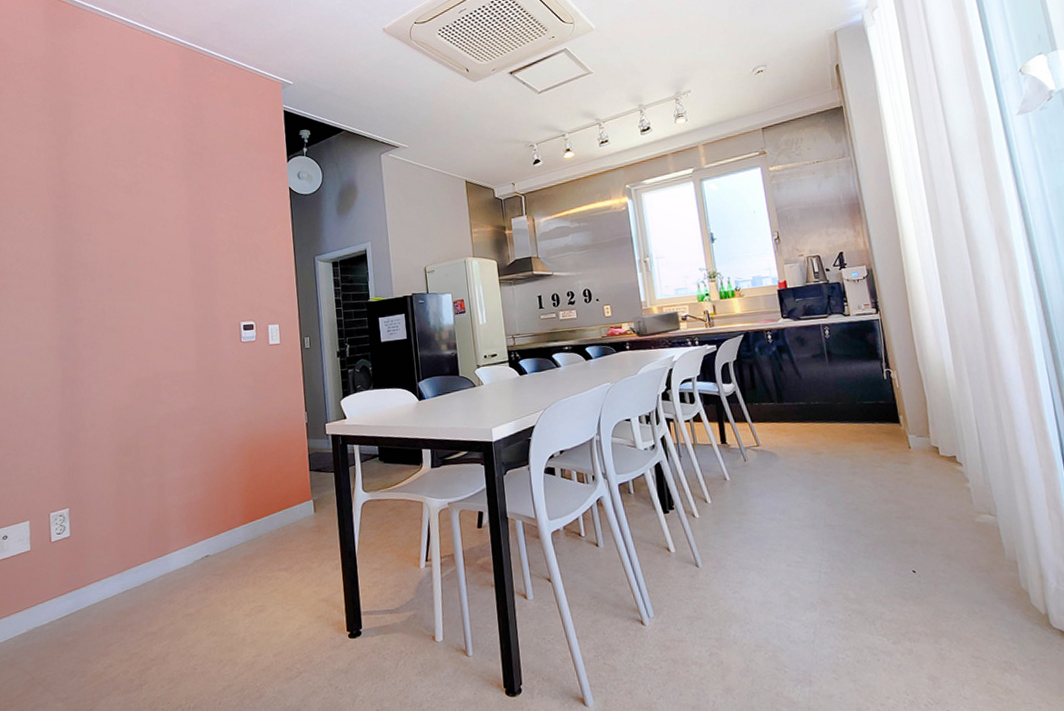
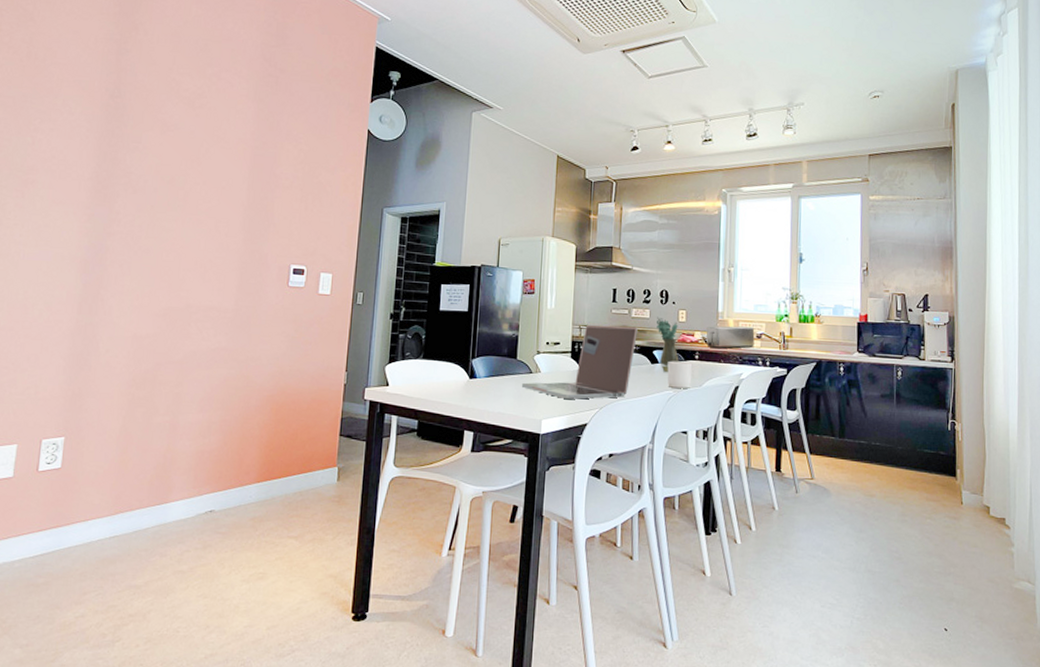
laptop: none [467,328,568,406] -> present [521,324,638,399]
vase: none [584,315,612,366] -> present [656,316,679,372]
mug: none [601,352,628,380] -> present [667,361,693,388]

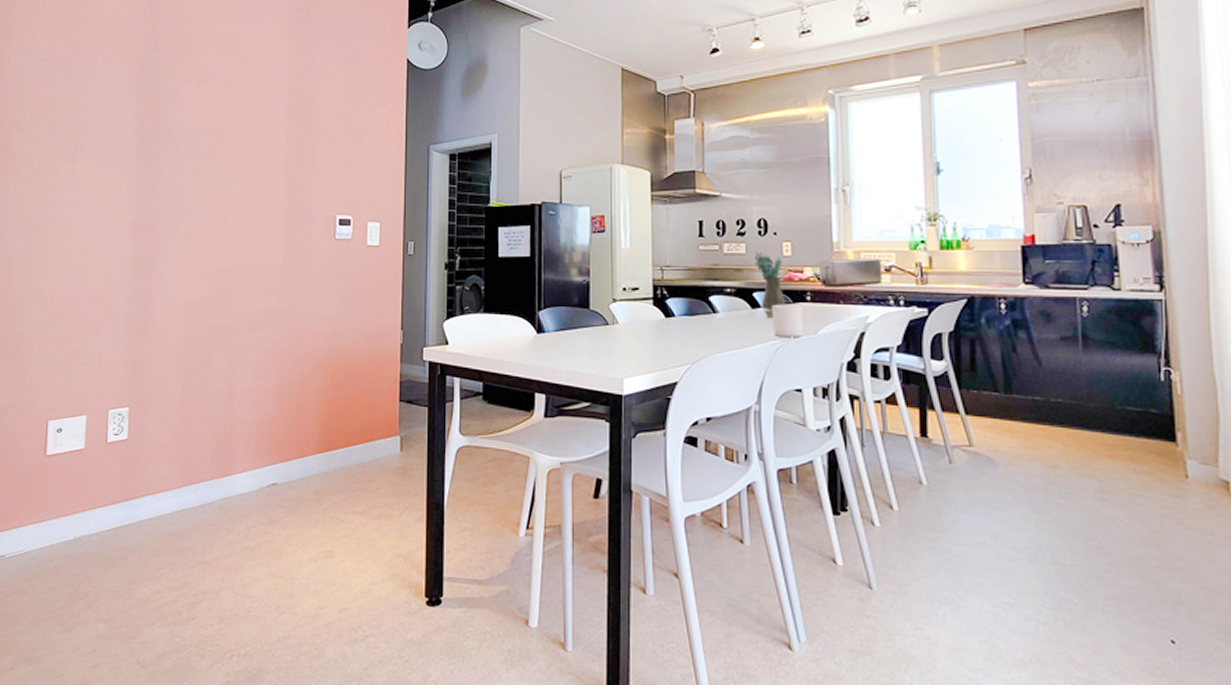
laptop: present [521,324,638,399] -> none [596,264,732,354]

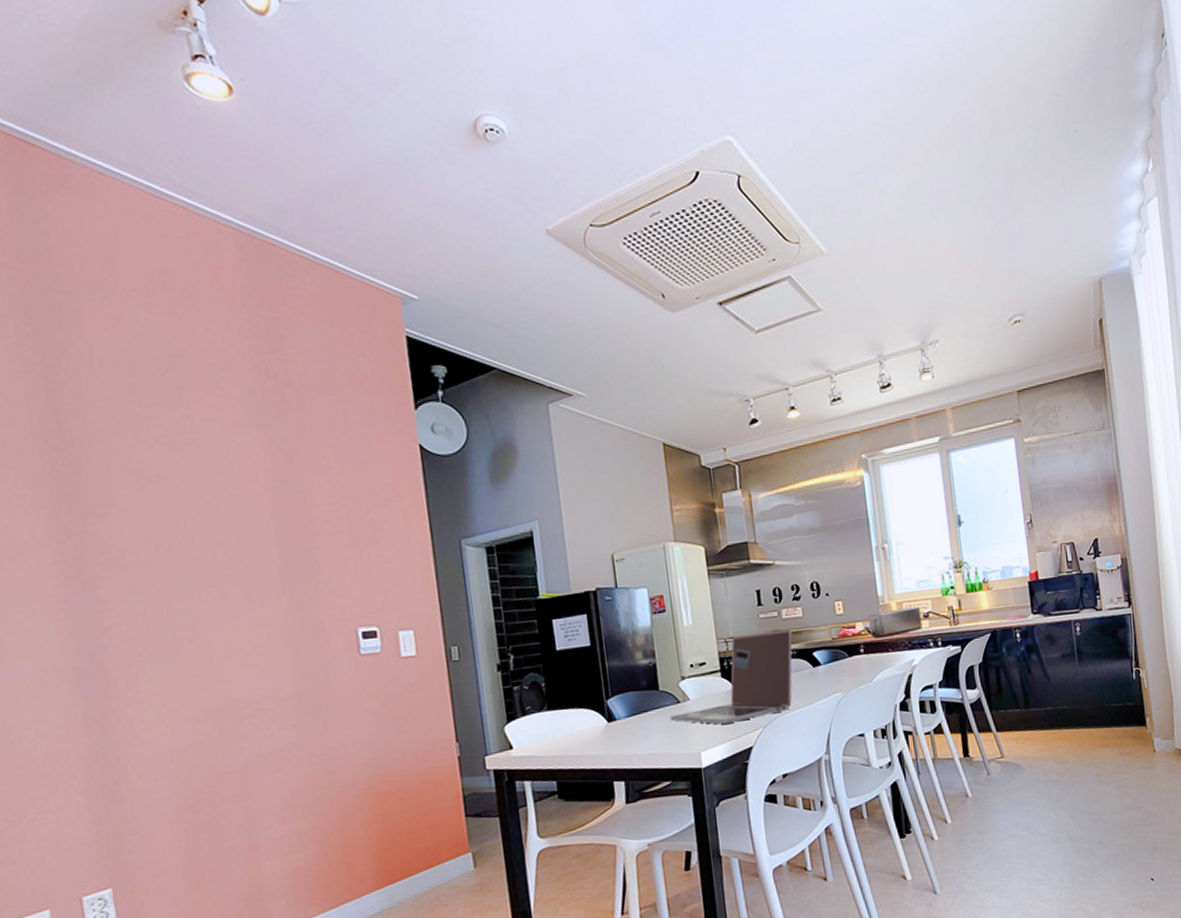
laptop: none [596,264,732,354] -> present [669,629,793,725]
vase: present [755,251,786,318] -> none [811,613,843,674]
mug: present [772,304,804,337] -> none [831,657,861,690]

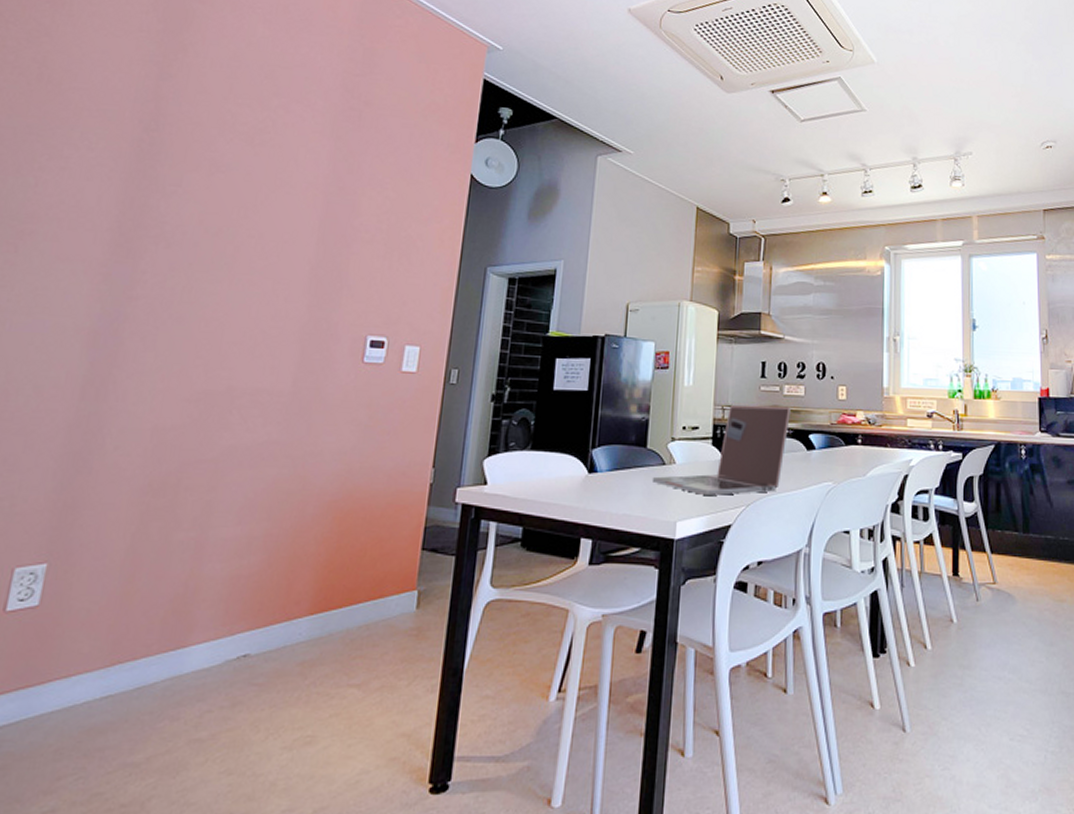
toaster: present [868,606,923,638] -> none [870,403,925,431]

